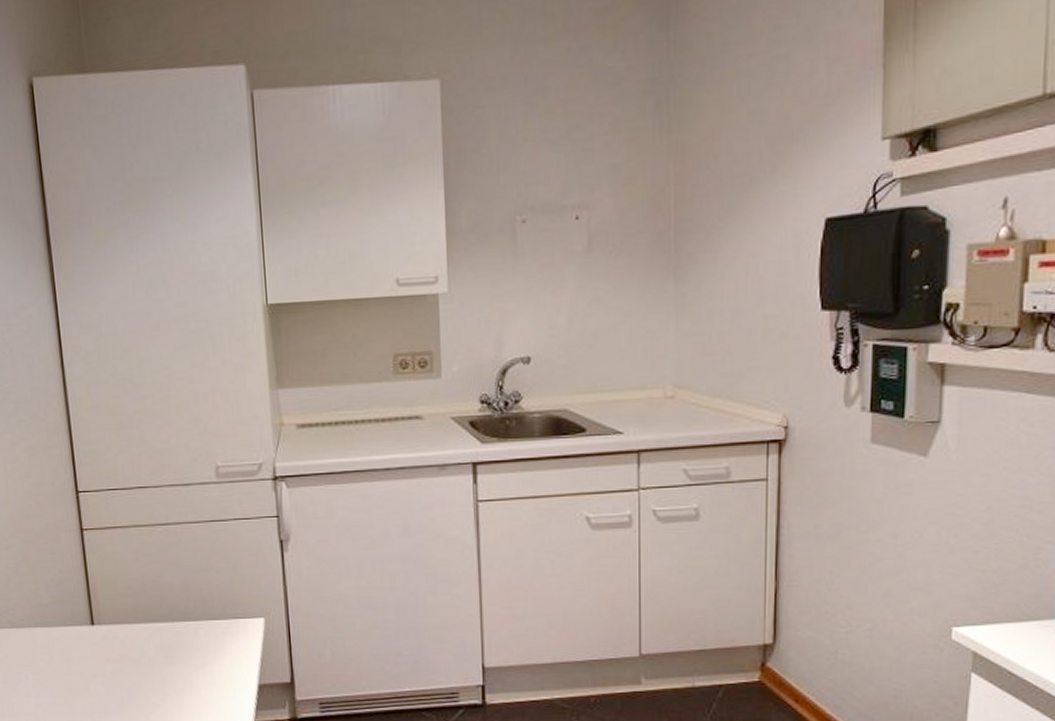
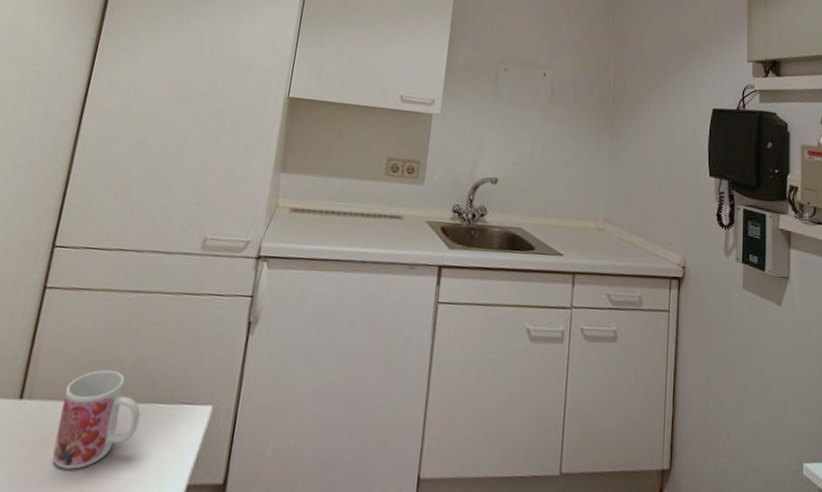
mug: none [128,595,201,678] -> present [52,369,141,470]

